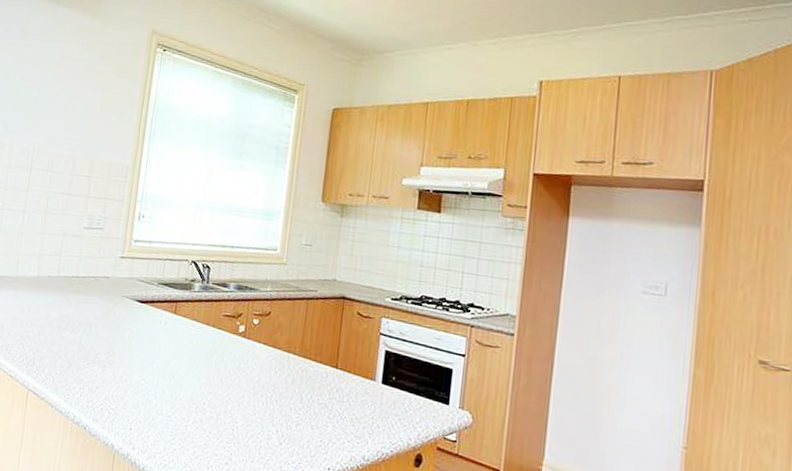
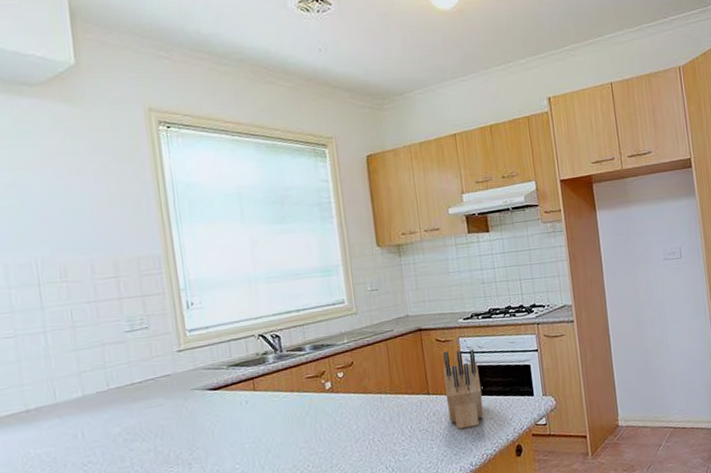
knife block: none [352,327,396,419] -> present [443,350,484,429]

